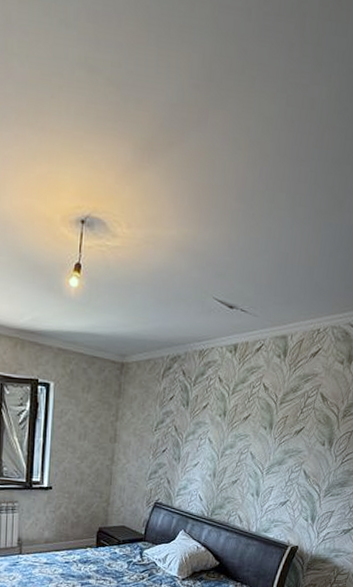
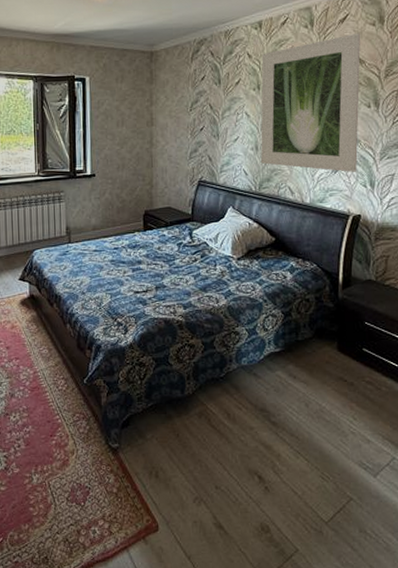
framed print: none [217,369,329,506] -> present [261,33,361,172]

